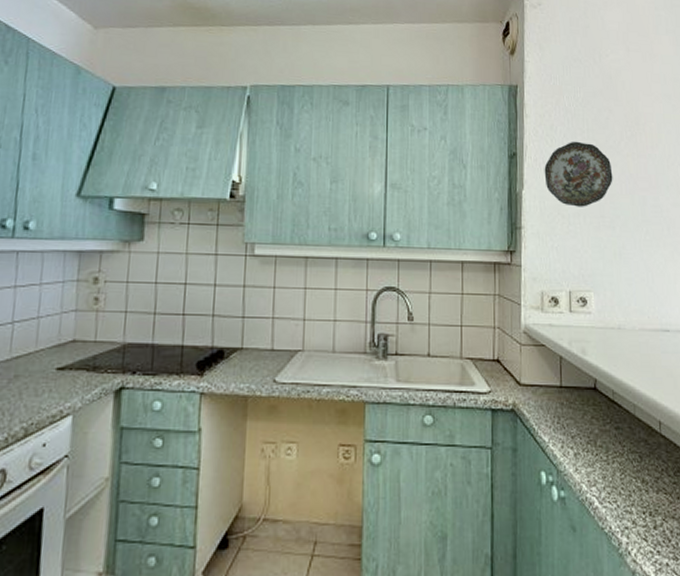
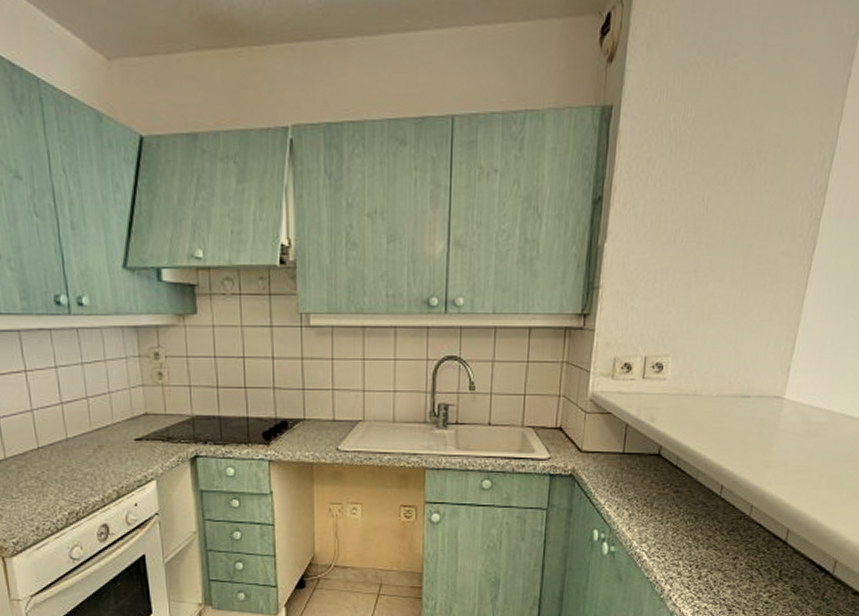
decorative plate: present [544,141,613,207] -> none [633,177,717,261]

